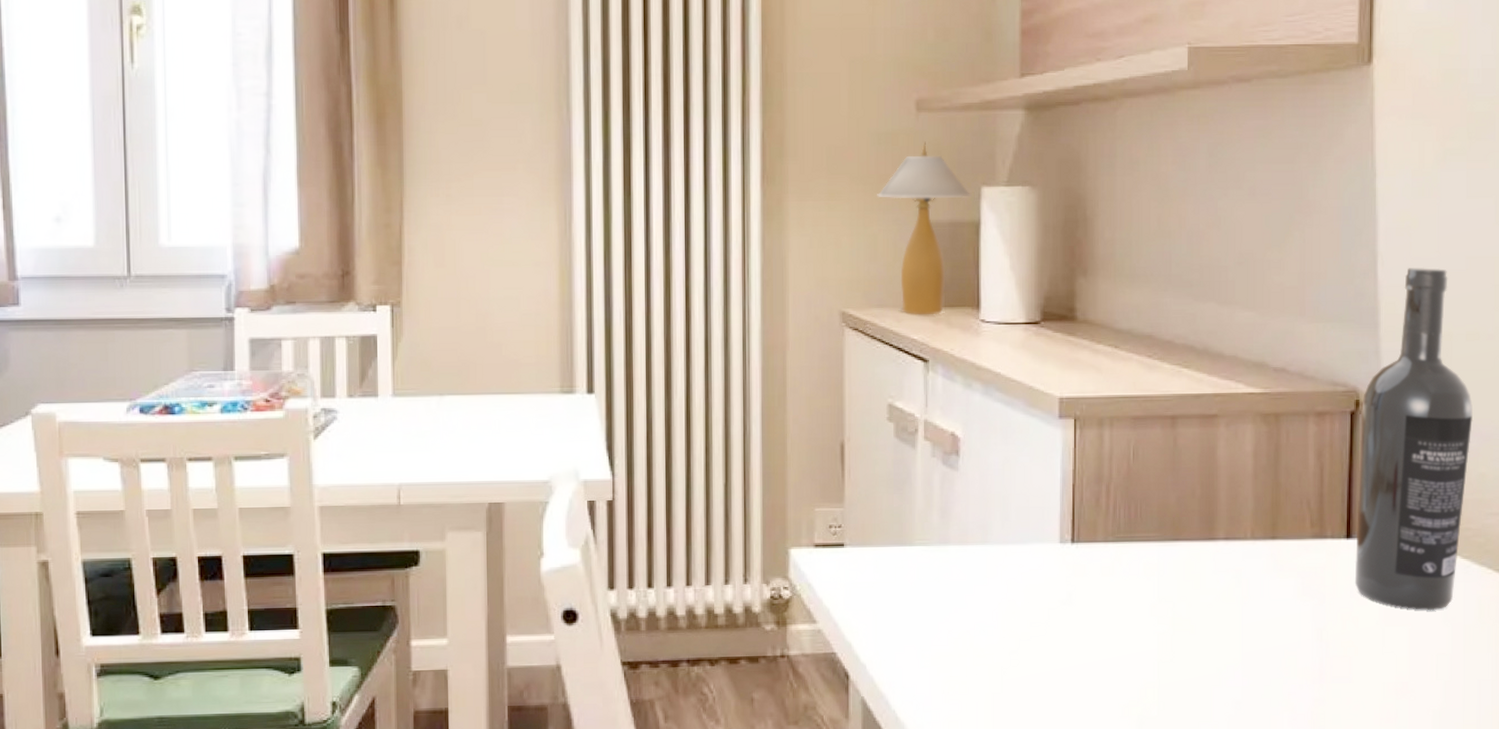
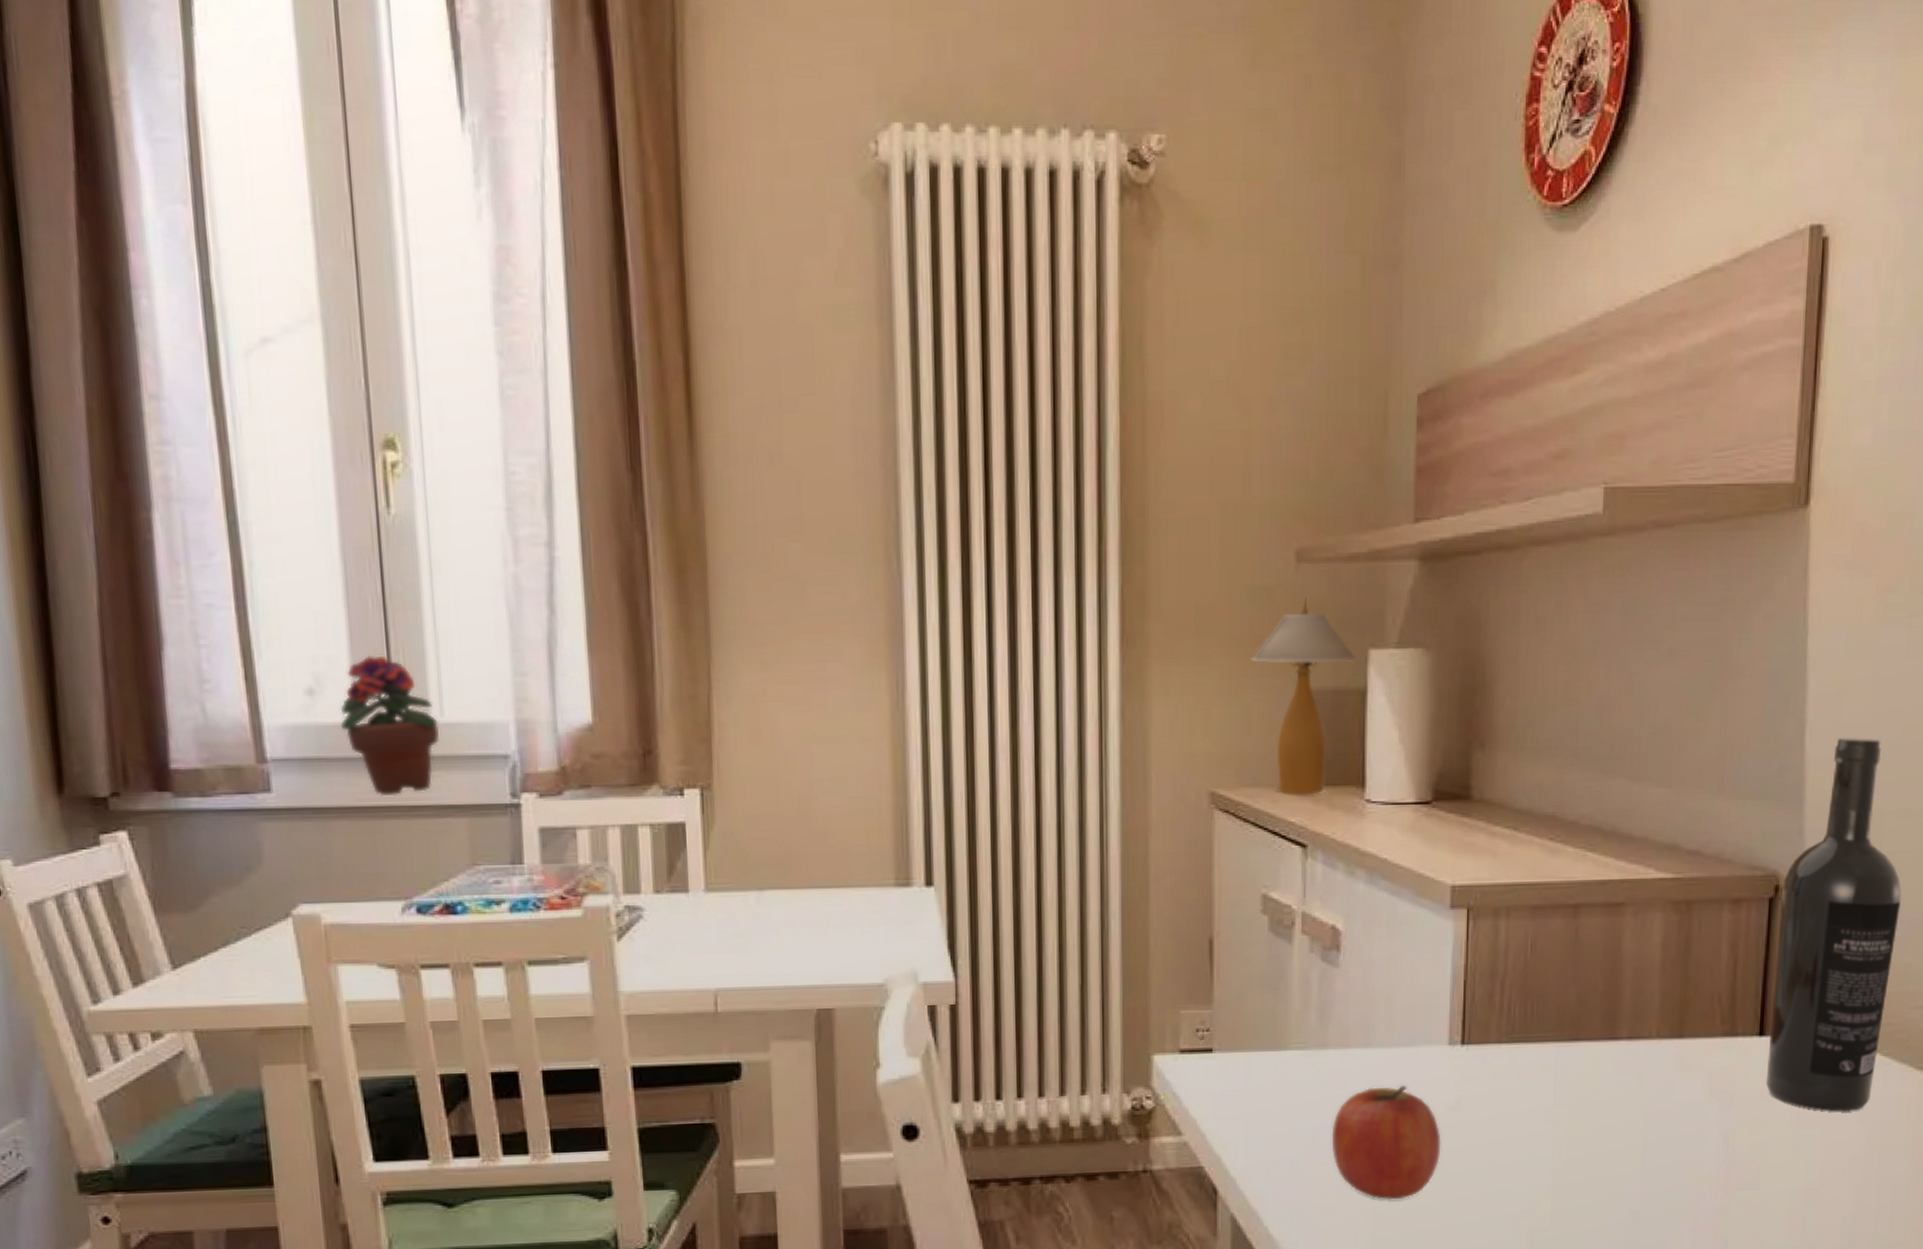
potted flower: none [82,188,167,310] -> present [340,655,440,797]
fruit: none [953,579,1055,687] -> present [1331,1085,1441,1200]

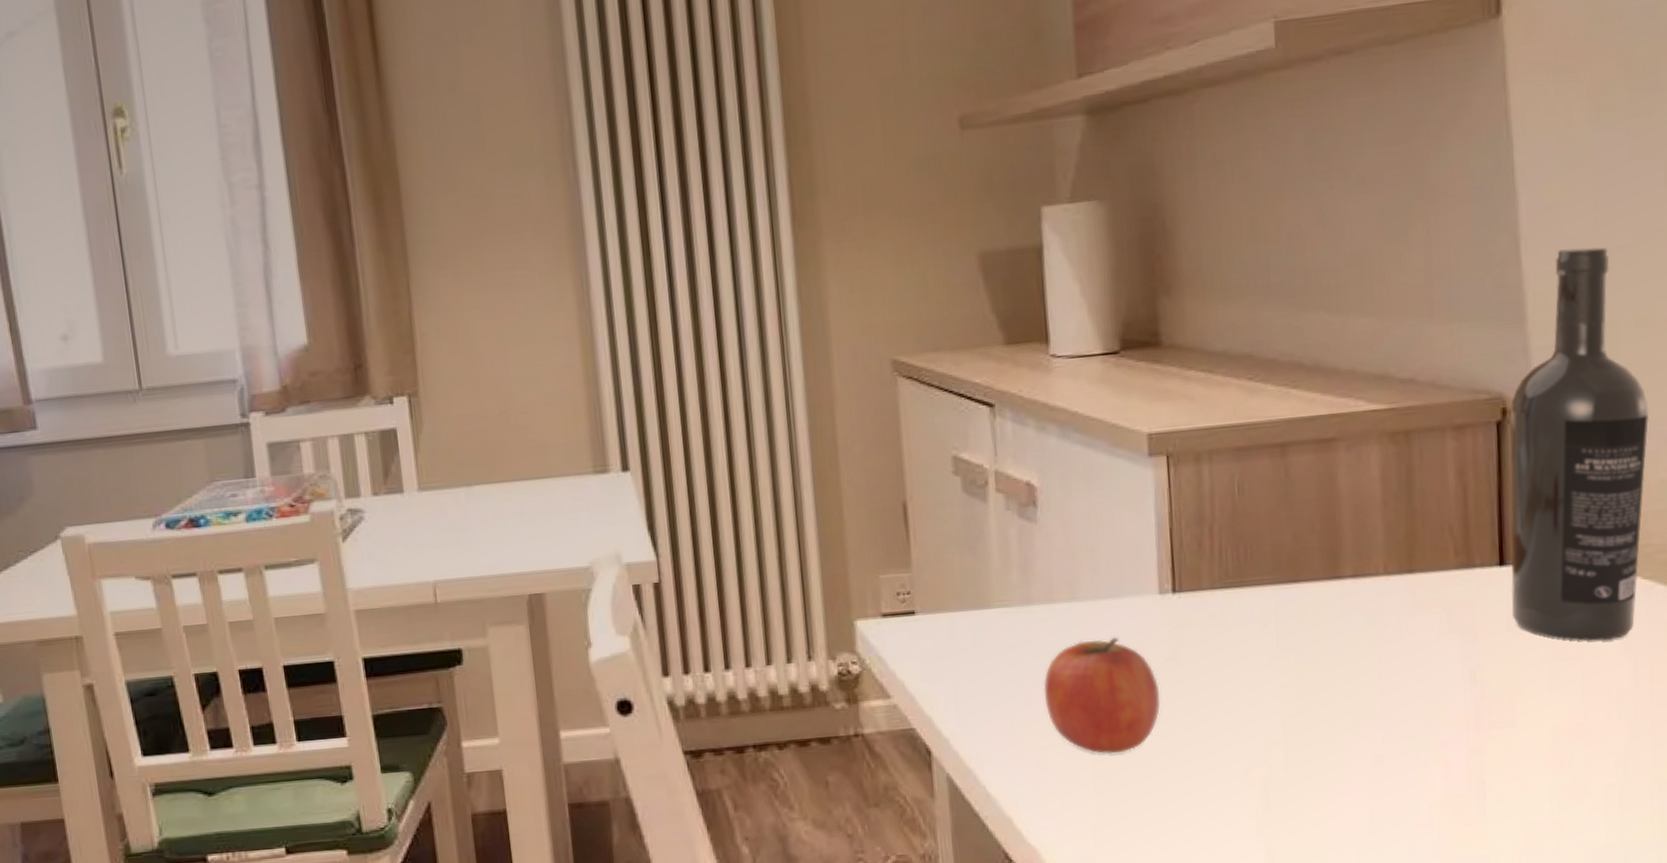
potted flower: present [340,655,440,797] -> none [90,299,176,426]
table lamp: present [1251,597,1358,794] -> none [922,162,1031,356]

